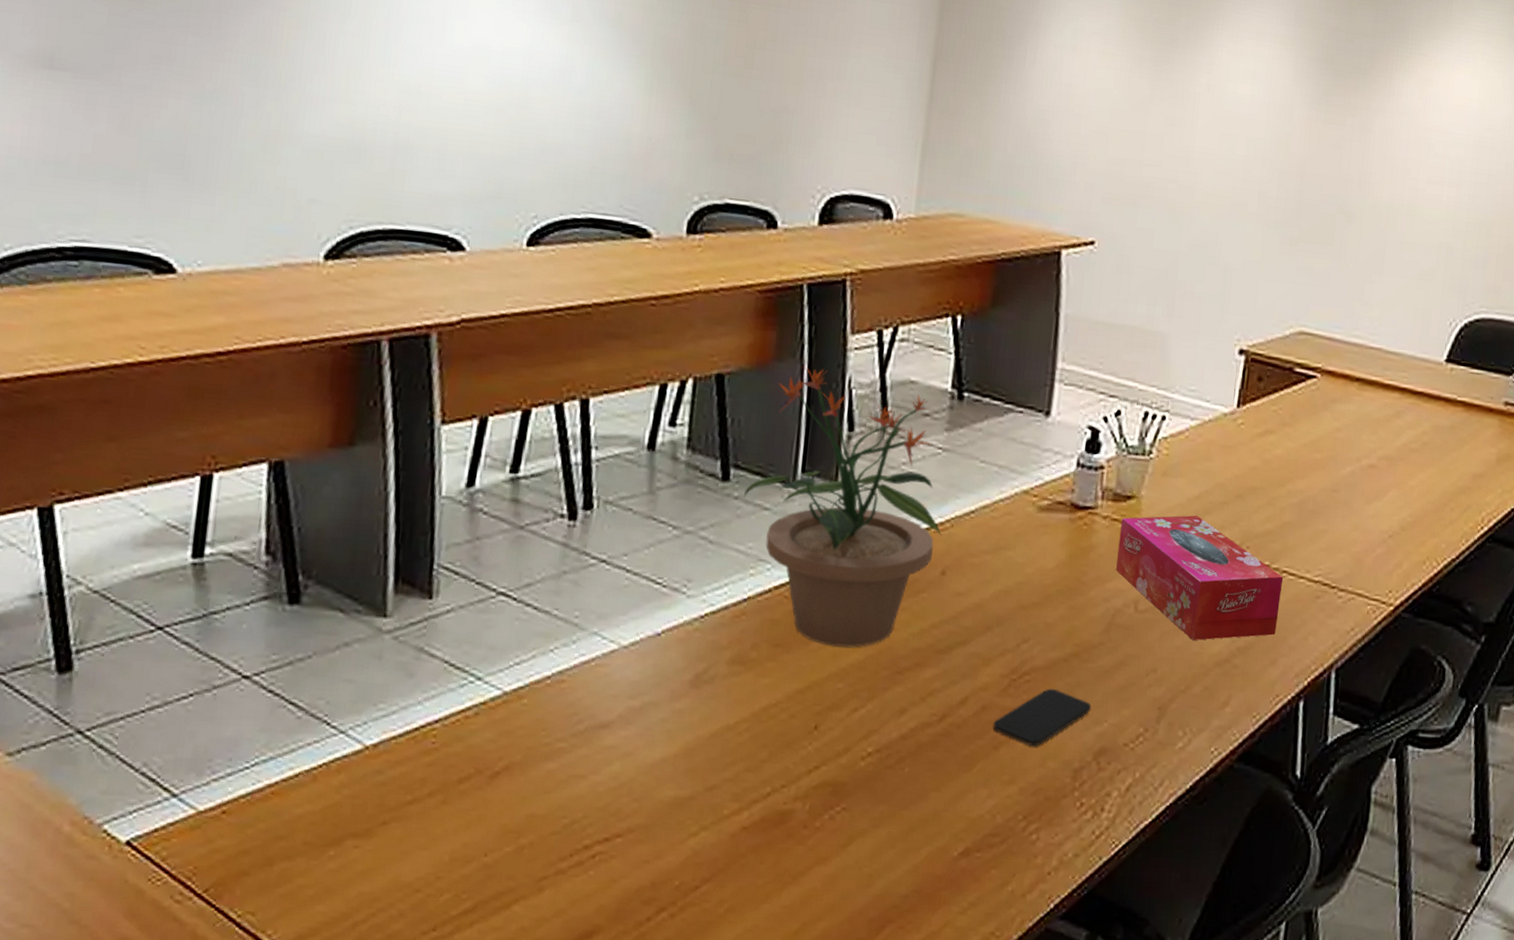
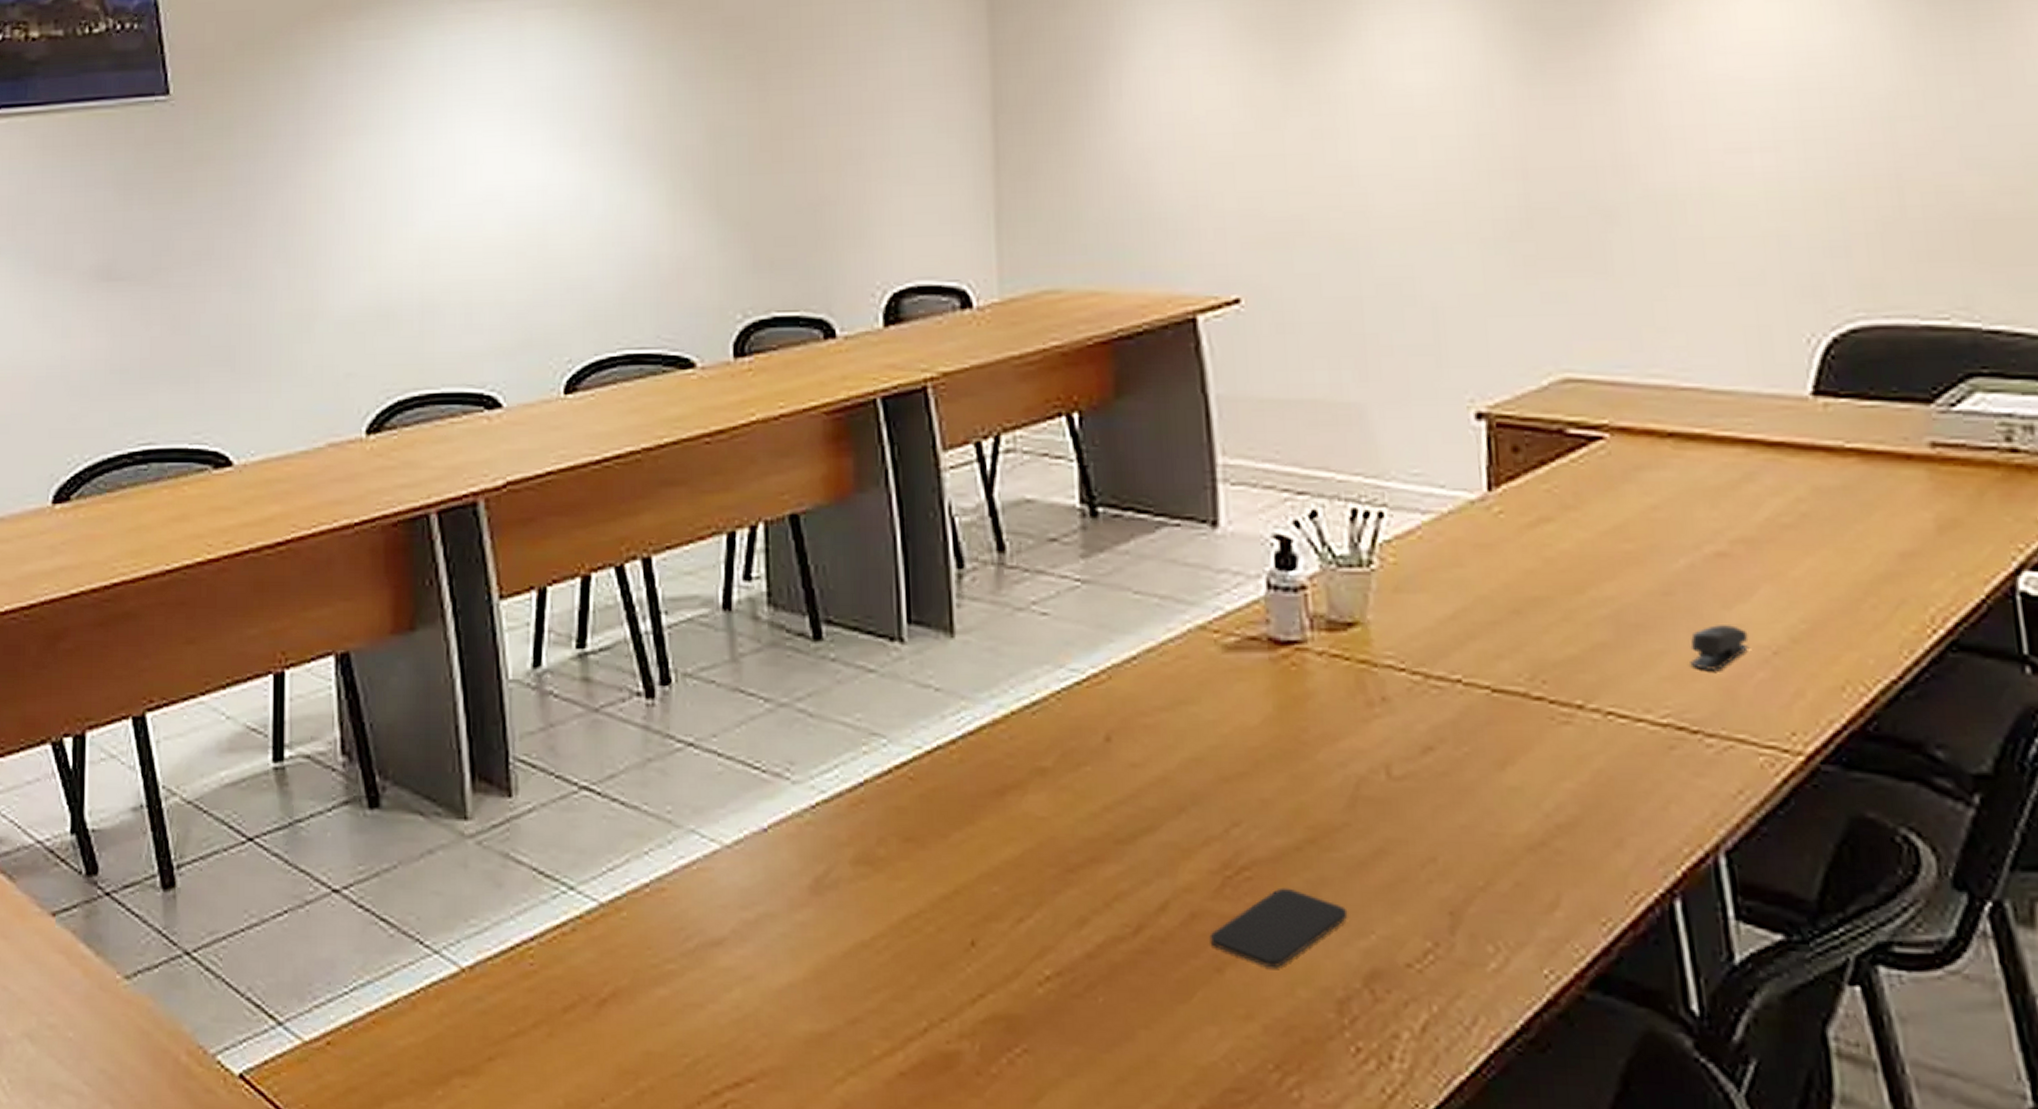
potted plant: present [744,367,942,648] -> none [842,496,1098,840]
tissue box: present [1116,515,1284,641] -> none [1344,643,1614,817]
stapler: none [1339,515,1377,546] -> present [1690,625,1750,670]

